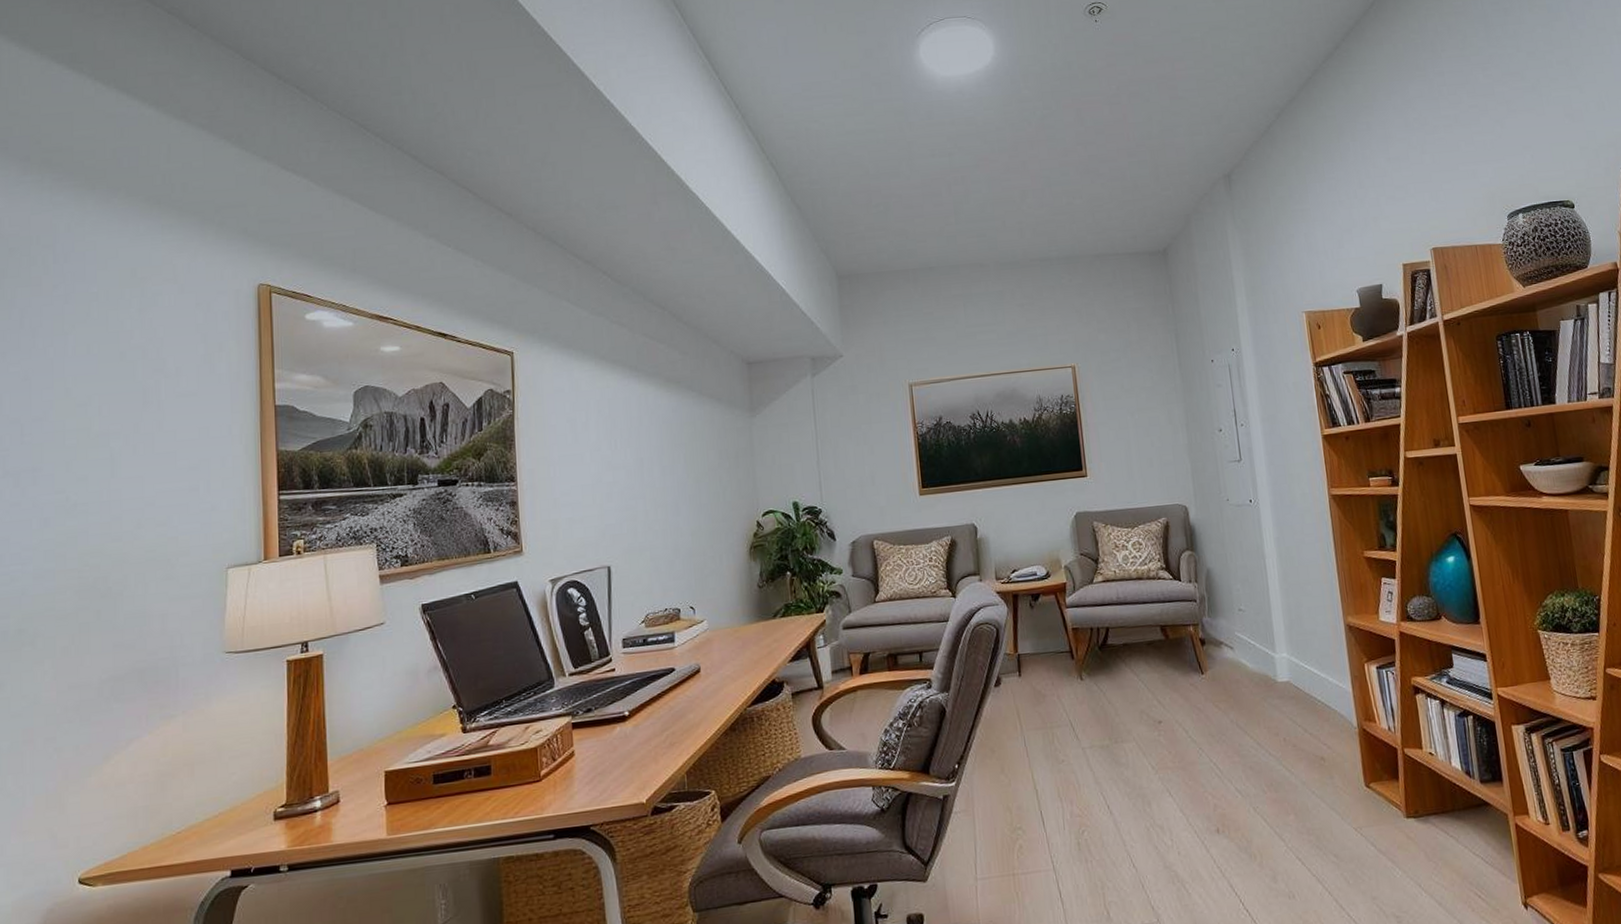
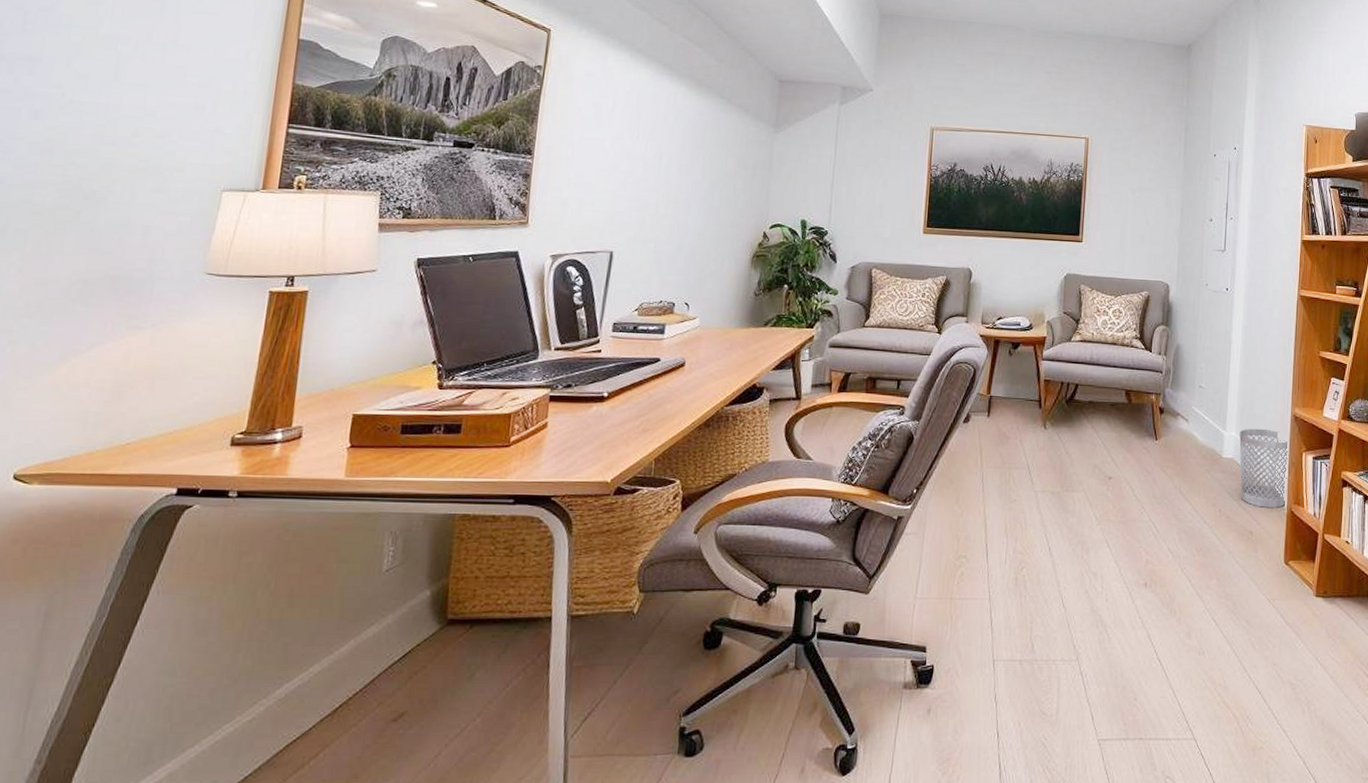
wastebasket: none [1291,644,1355,730] -> present [1239,428,1289,508]

